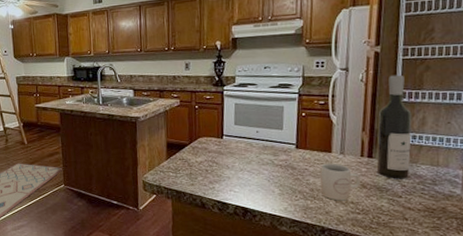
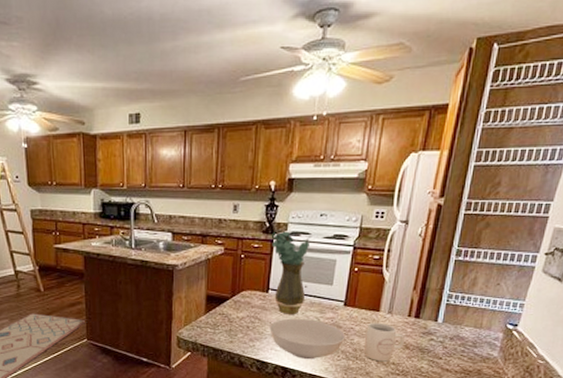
vase: none [221,80,258,158] -> present [272,227,310,314]
bowl: none [227,161,301,199] -> present [270,318,346,359]
bottle: present [376,75,412,179] -> none [421,231,465,341]

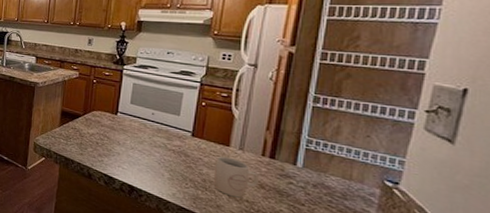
bowl: present [270,318,346,359] -> none [117,140,194,183]
vase: present [272,227,310,314] -> none [121,59,157,138]

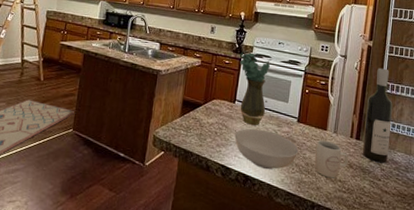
bowl: none [117,140,194,183] -> present [234,128,299,169]
vase: none [121,59,157,138] -> present [240,48,270,125]
bottle: none [278,78,325,187] -> present [362,68,393,164]

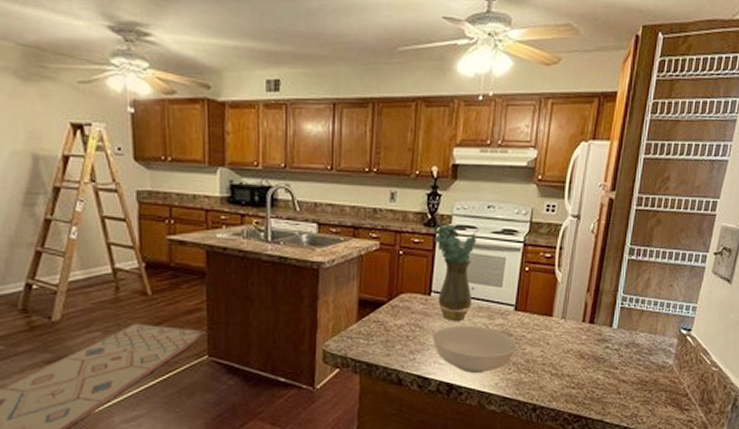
mug: present [314,139,348,178] -> none [536,329,579,374]
bottle: present [362,68,393,164] -> none [596,227,638,349]

